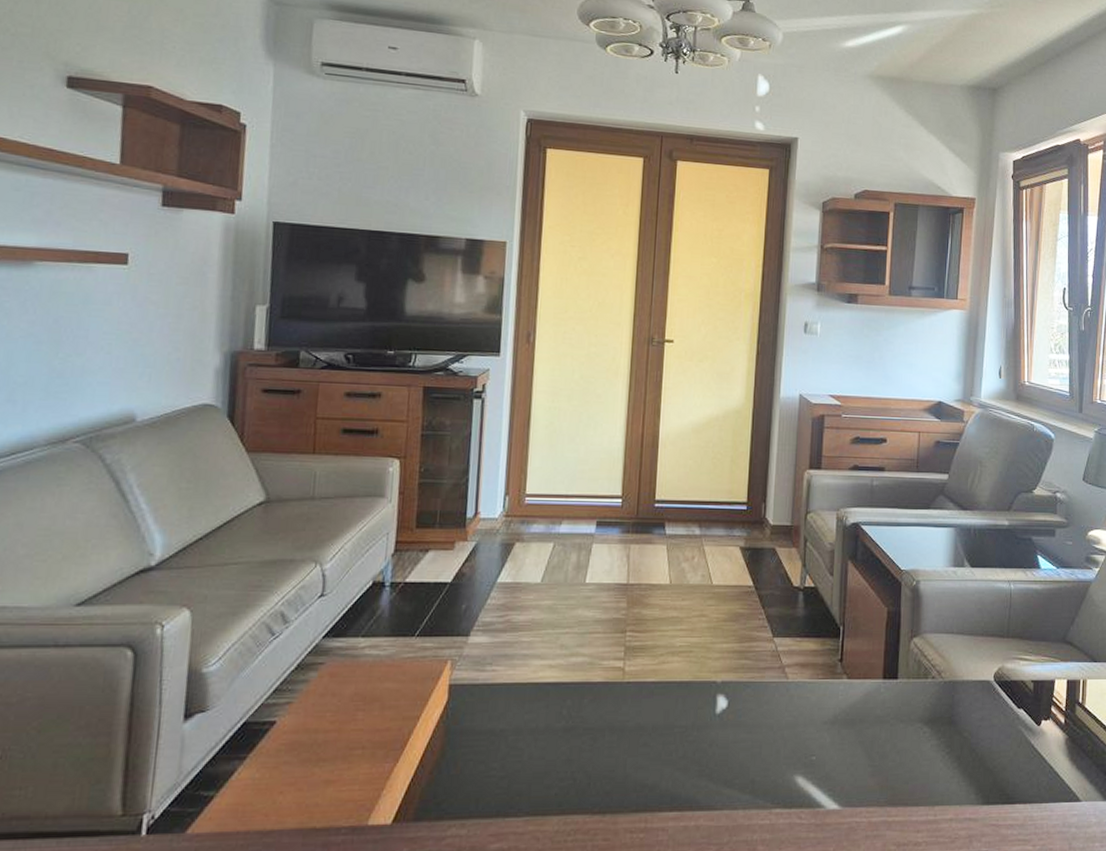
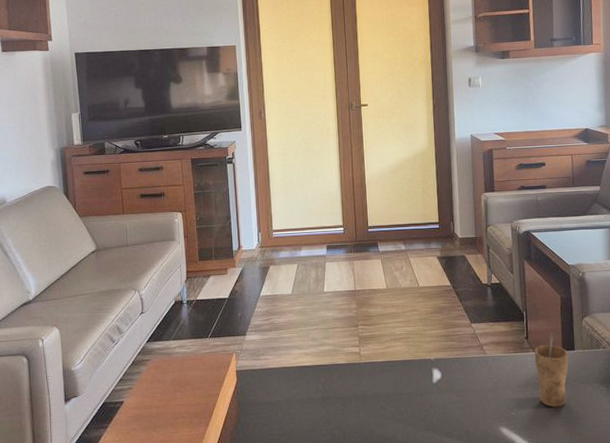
cup: none [847,655,889,752] -> present [534,333,569,407]

